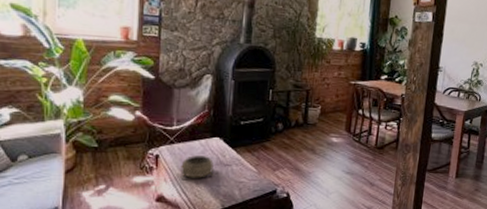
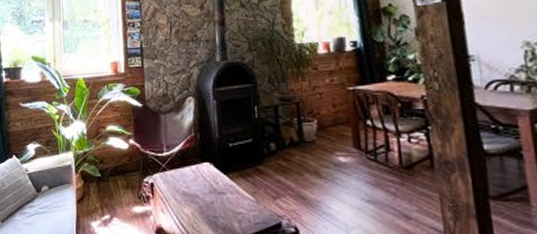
decorative bowl: present [180,155,214,179] -> none [175,183,210,209]

